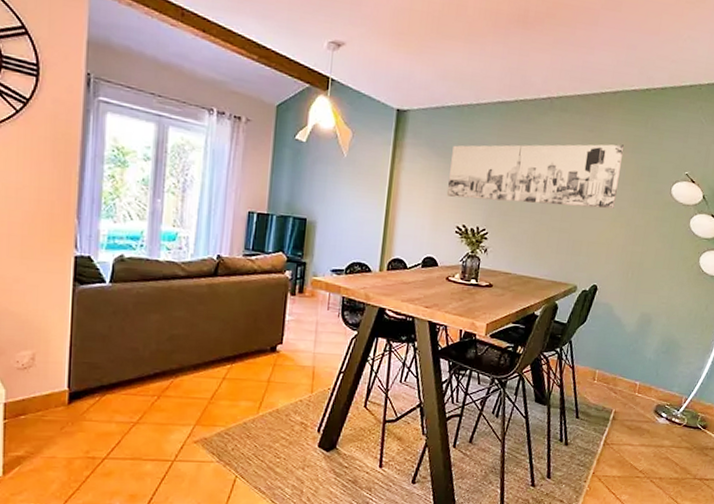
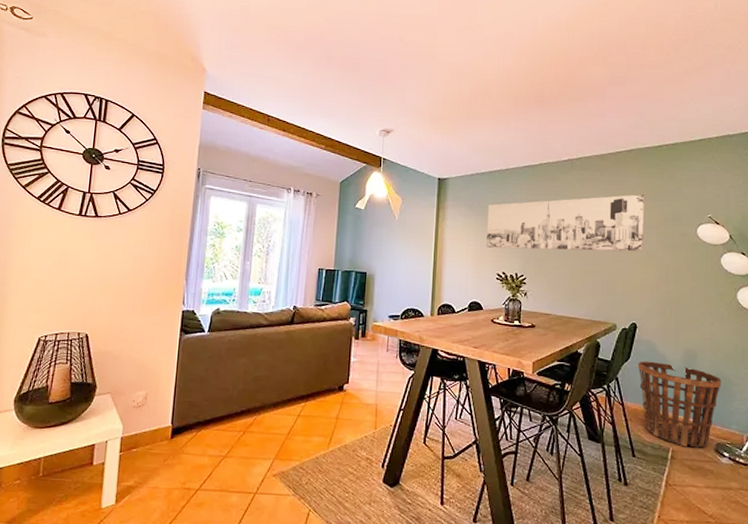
basket: none [592,324,671,409] -> present [637,361,722,448]

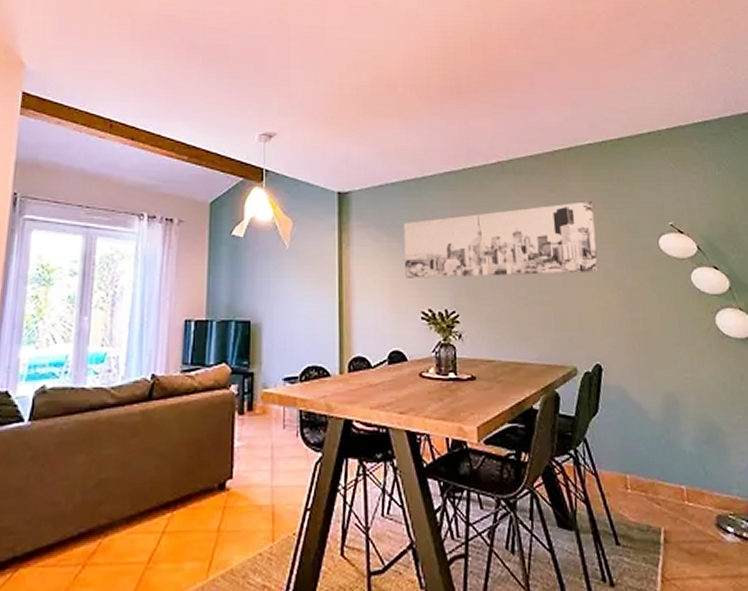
basket: present [637,361,722,448] -> none [608,413,713,525]

